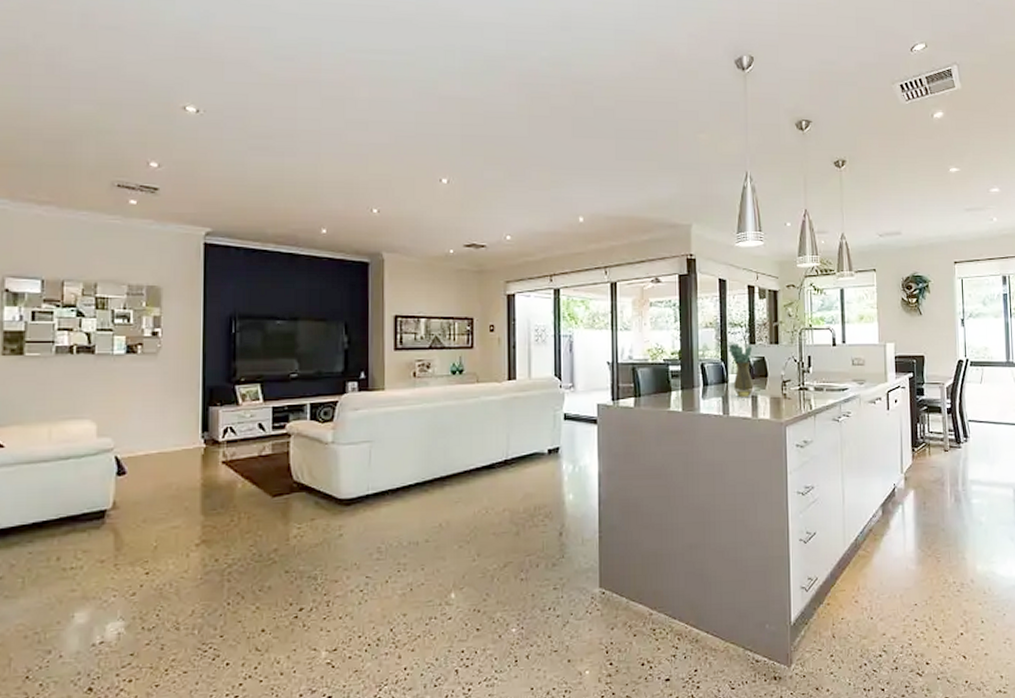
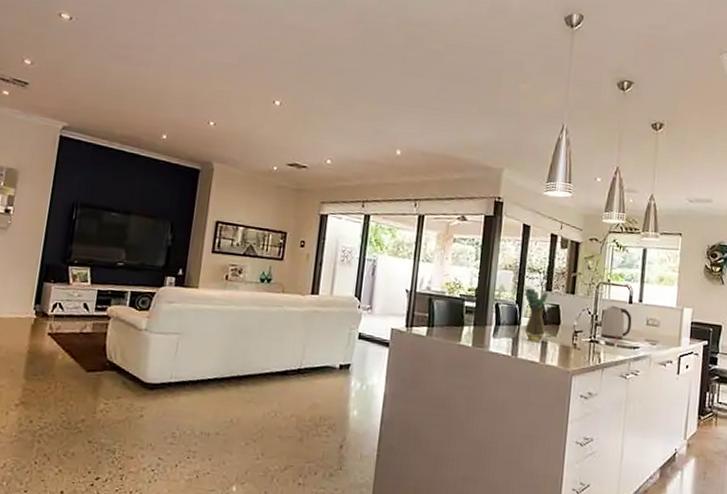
kettle: none [808,351,838,385] -> present [600,306,632,341]

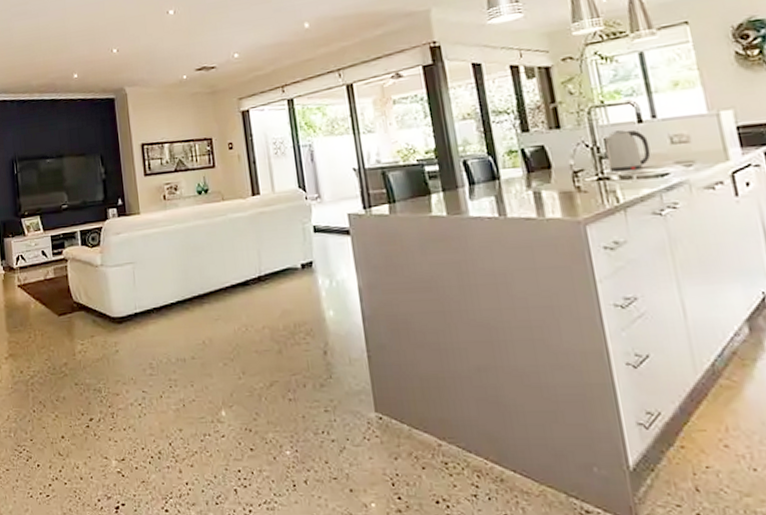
vase: present [523,285,548,342] -> none [492,131,535,195]

